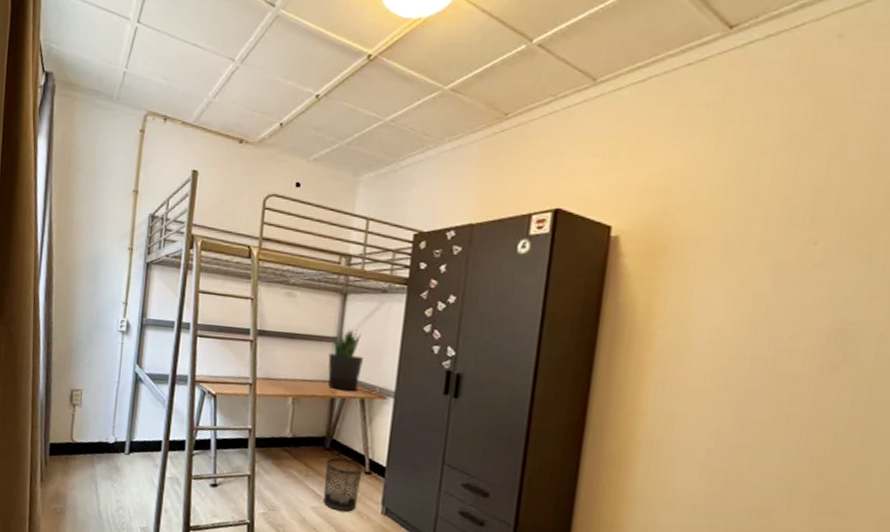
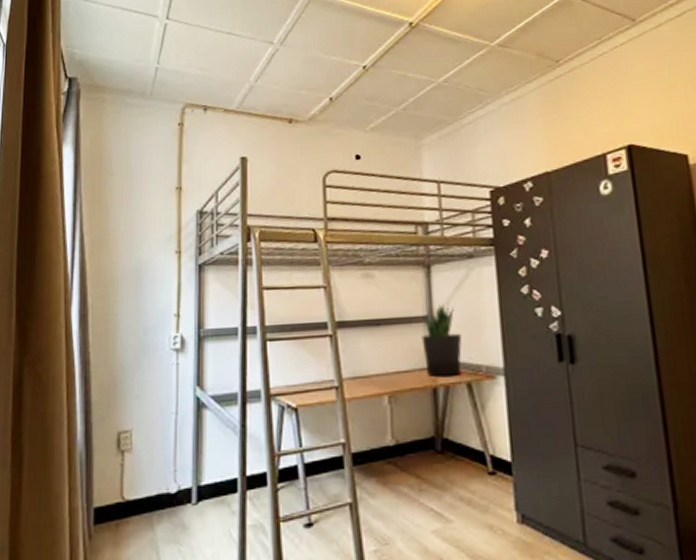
waste bin: present [323,457,363,512] -> none [440,459,486,530]

